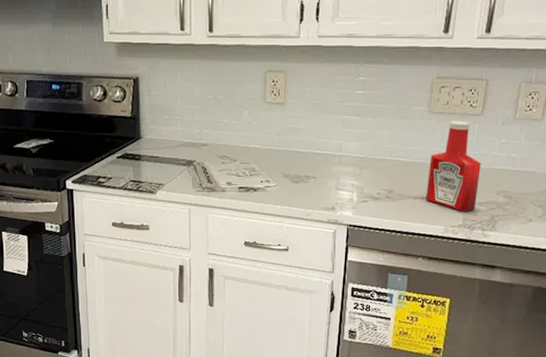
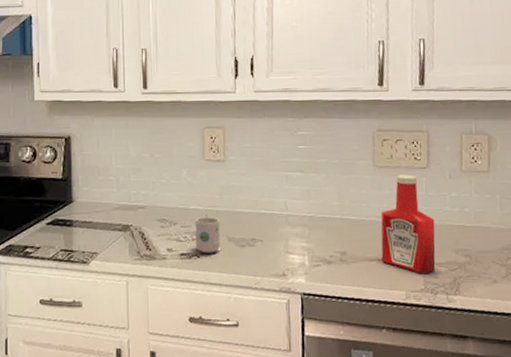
mug: none [253,153,276,188] -> present [194,214,220,253]

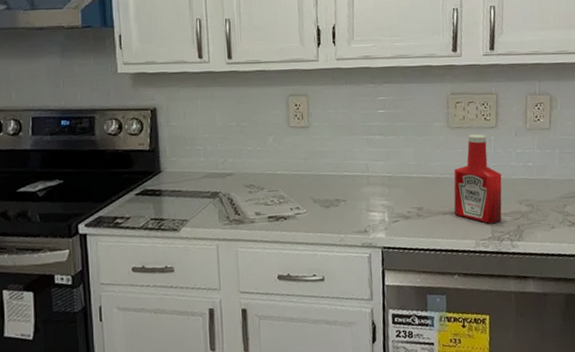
mug: present [194,214,220,253] -> none [281,179,306,215]

